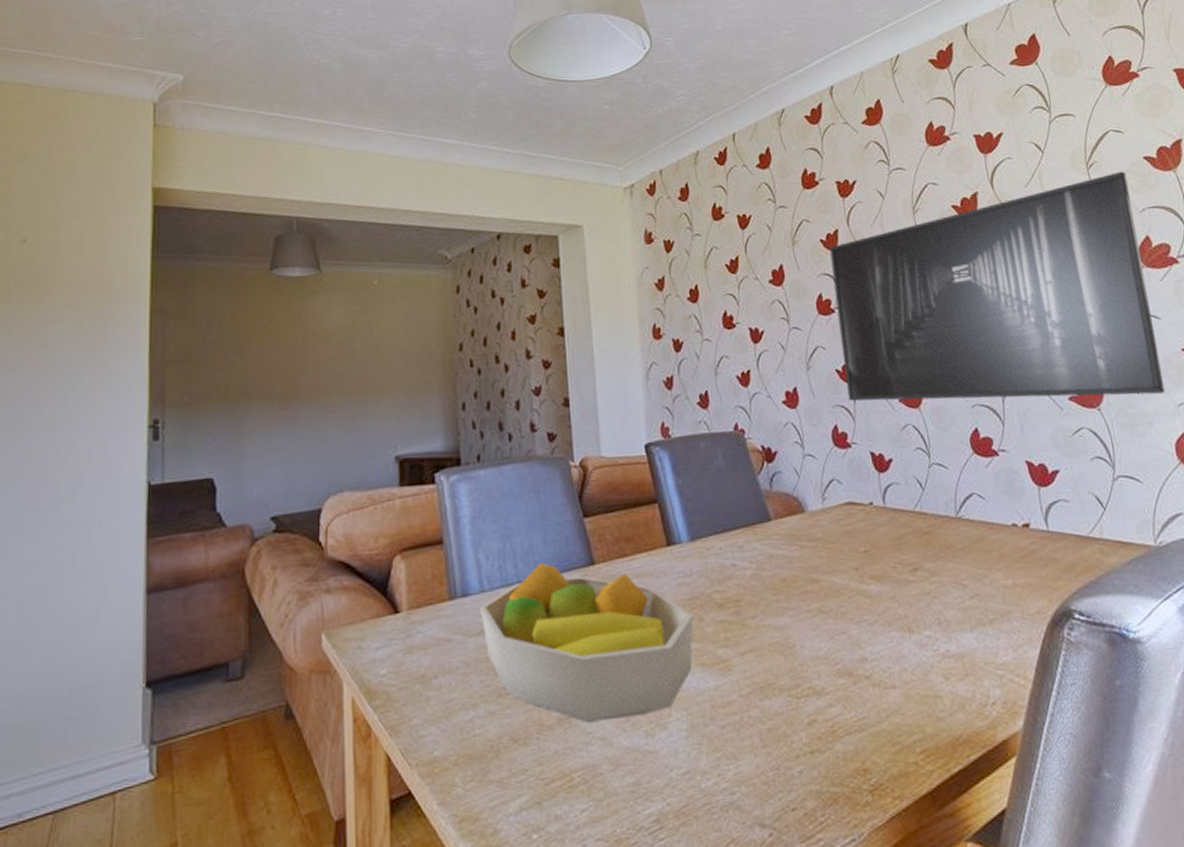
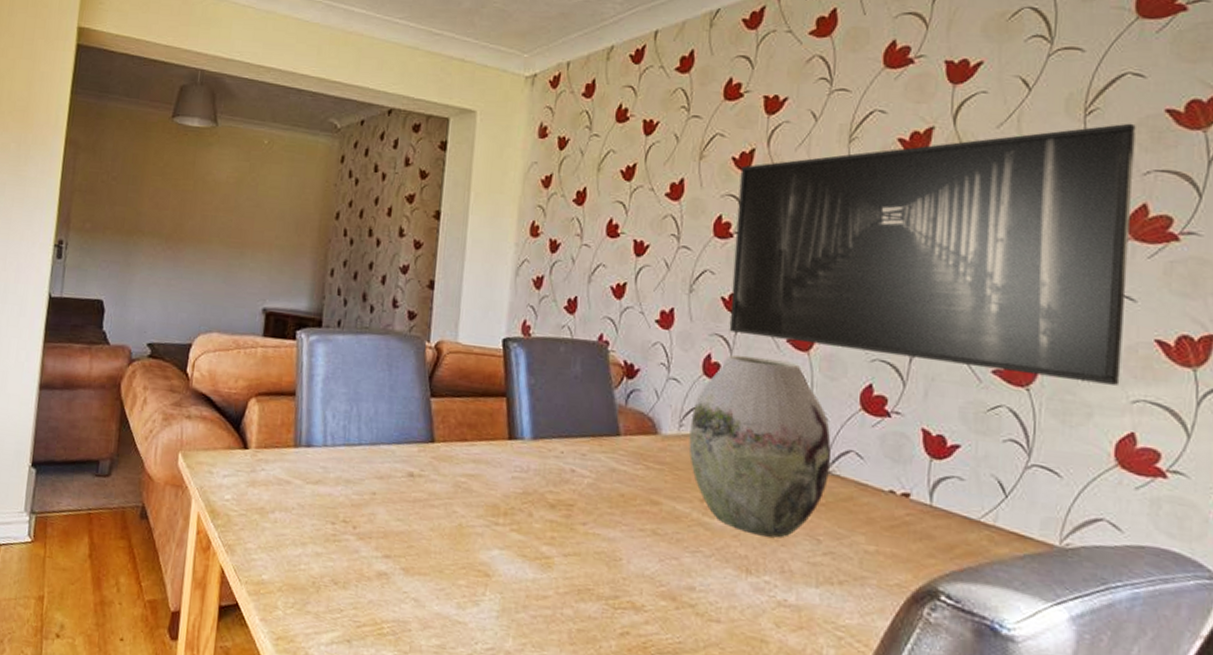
fruit bowl: present [479,562,694,722] -> none [320,430,523,589]
vase: none [831,420,960,593] -> present [688,355,832,538]

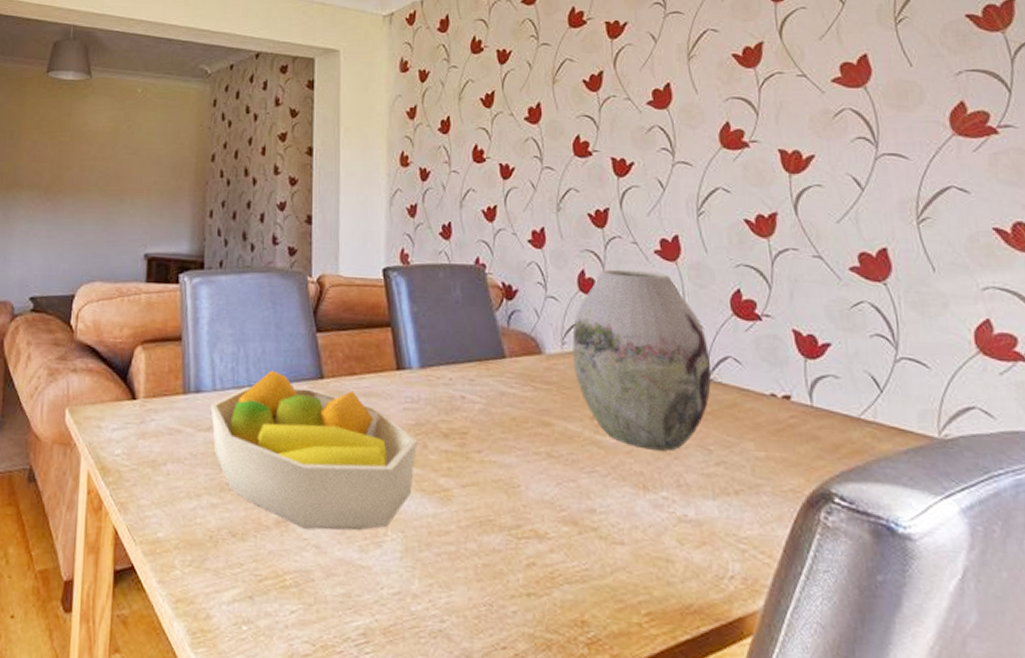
fruit bowl: none [320,430,523,589] -> present [210,370,417,531]
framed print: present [729,123,1136,385] -> none [592,29,968,274]

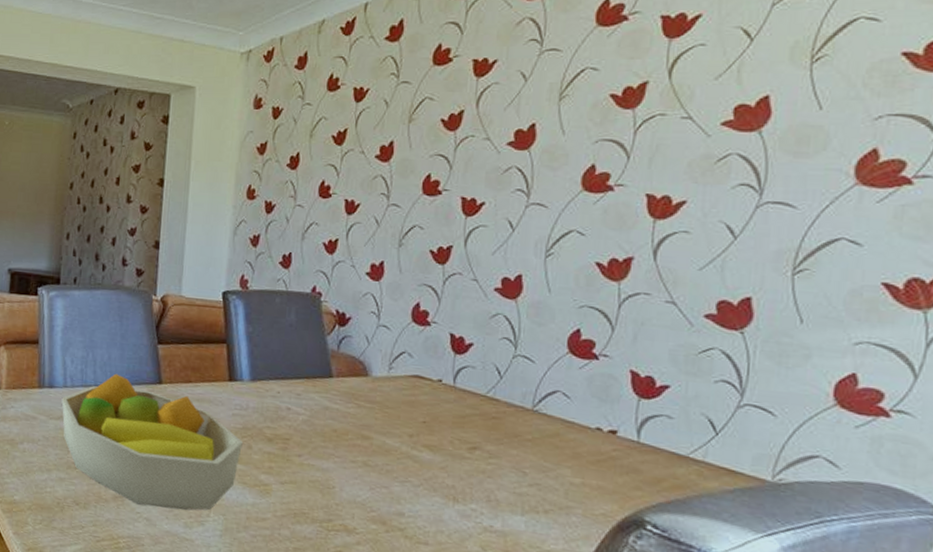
vase: present [572,269,712,451] -> none [398,303,538,471]

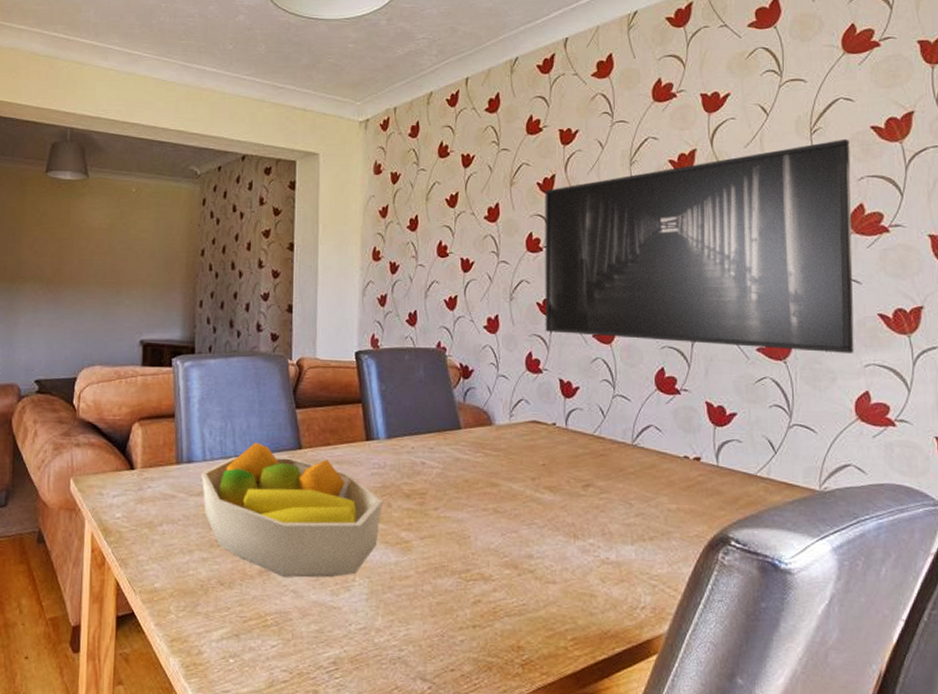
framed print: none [437,68,868,328] -> present [545,139,855,353]

